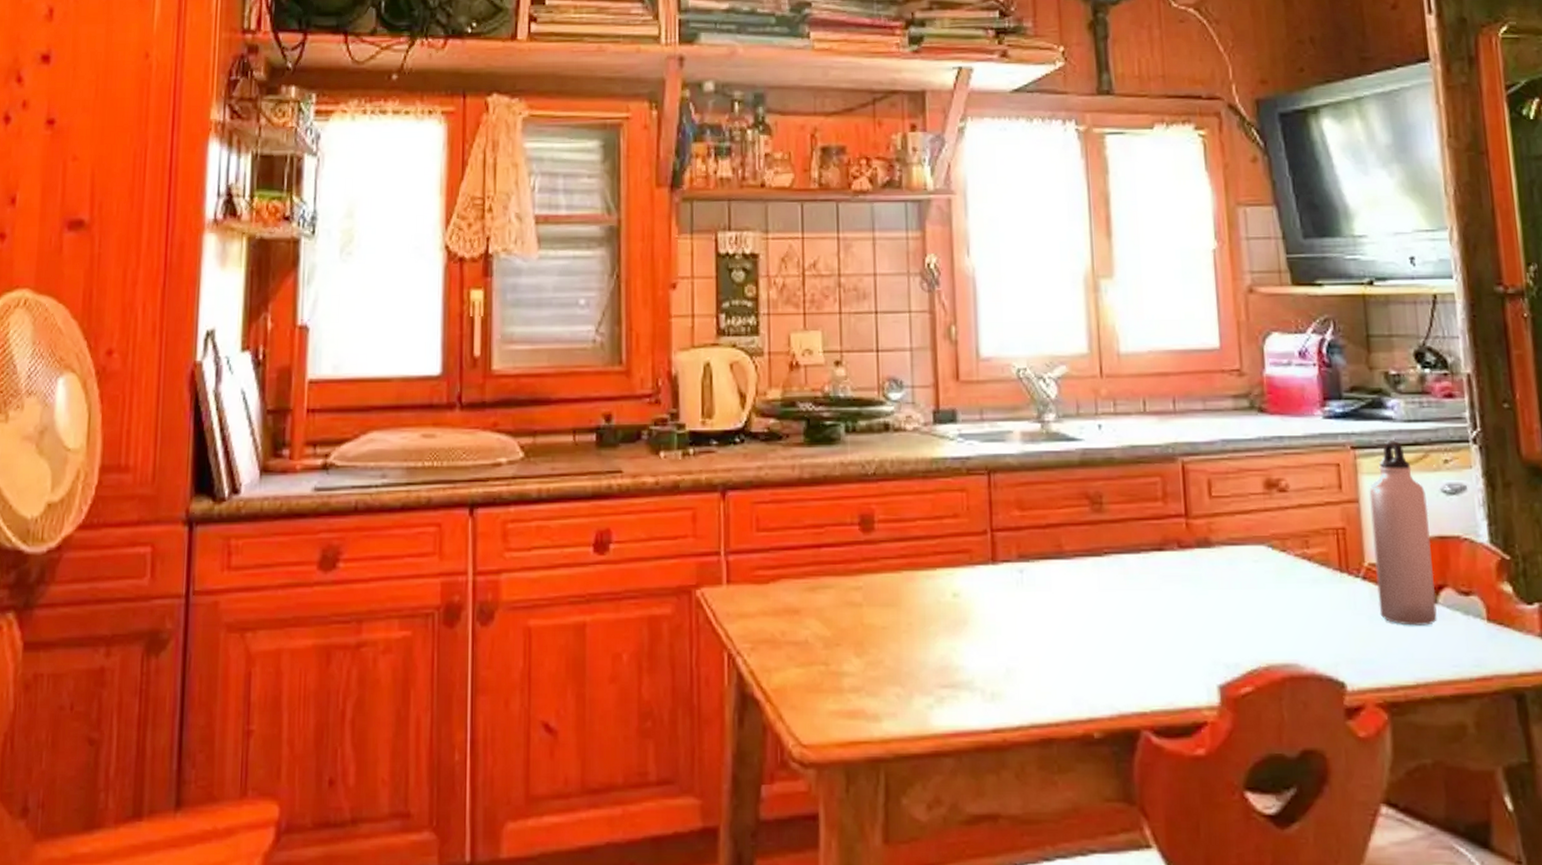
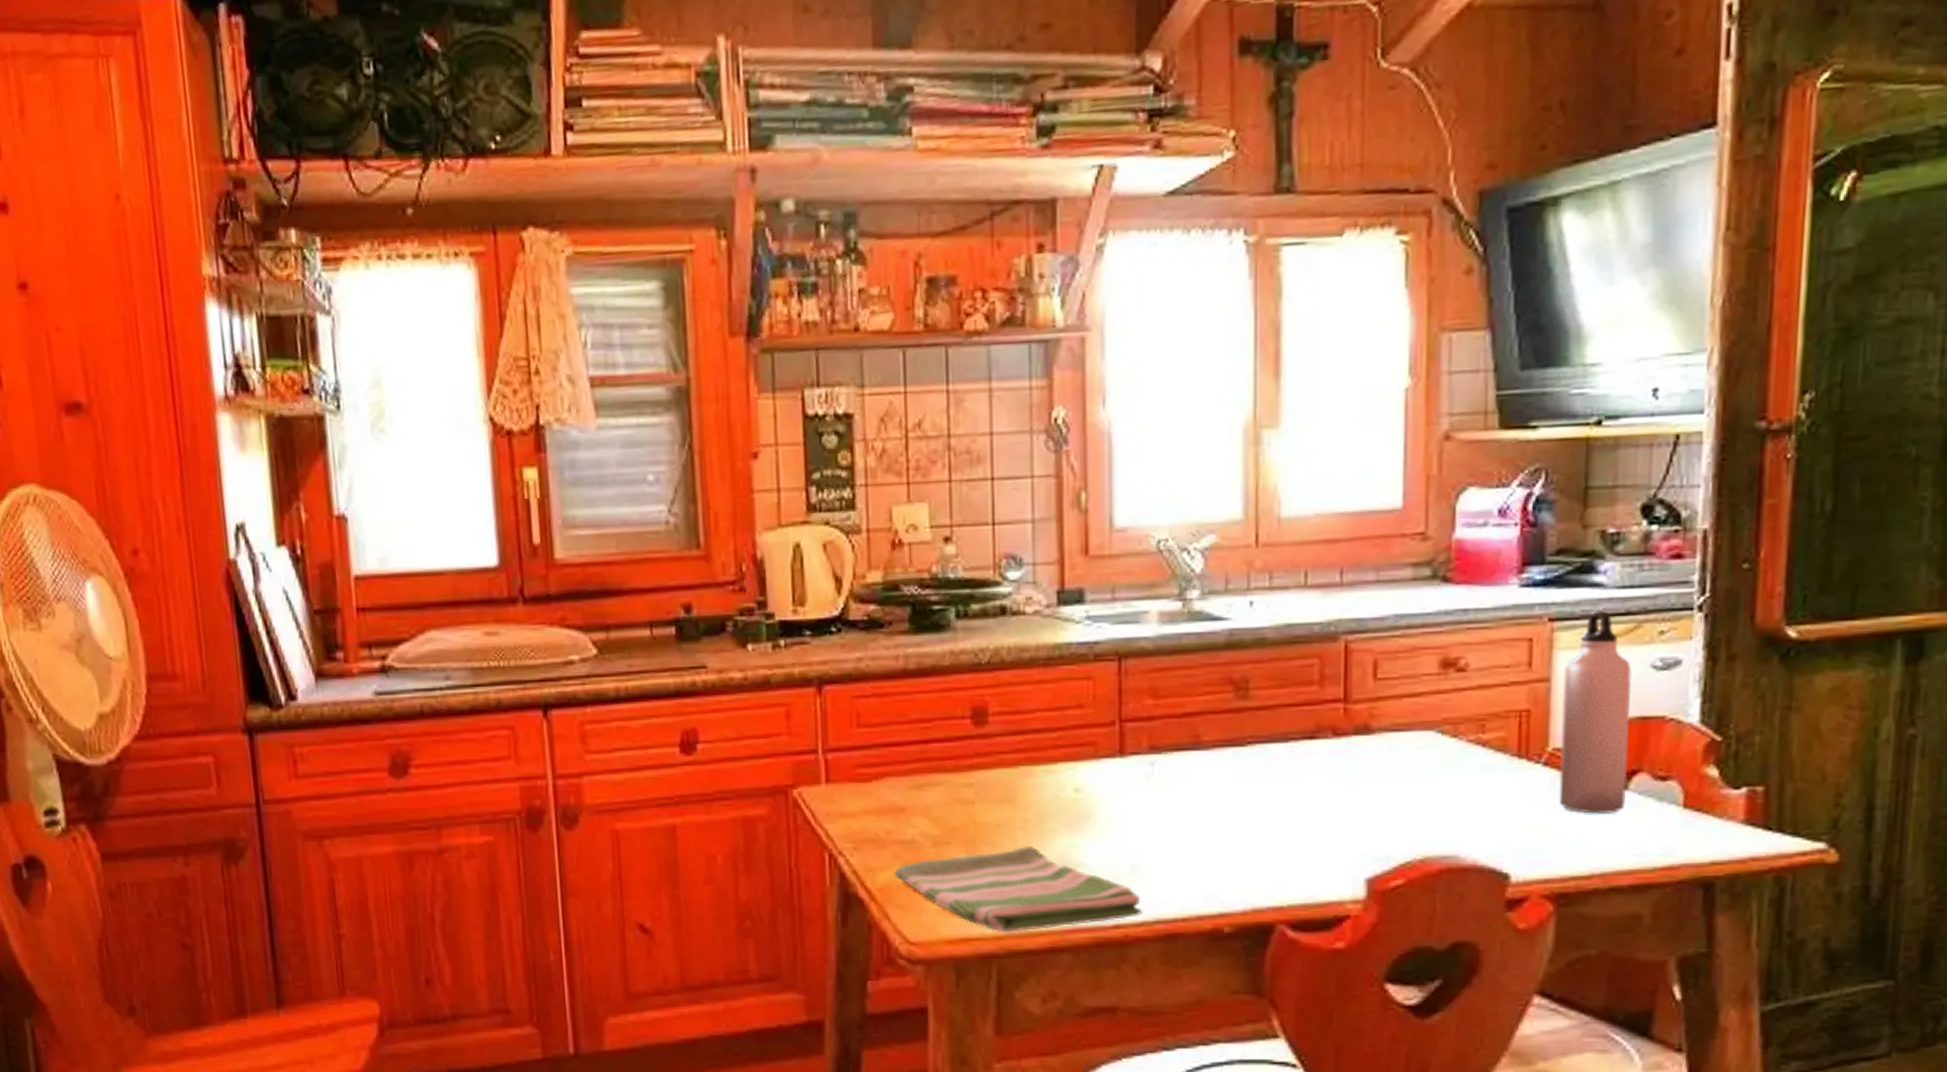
dish towel: none [788,648,1018,736] -> present [894,845,1142,932]

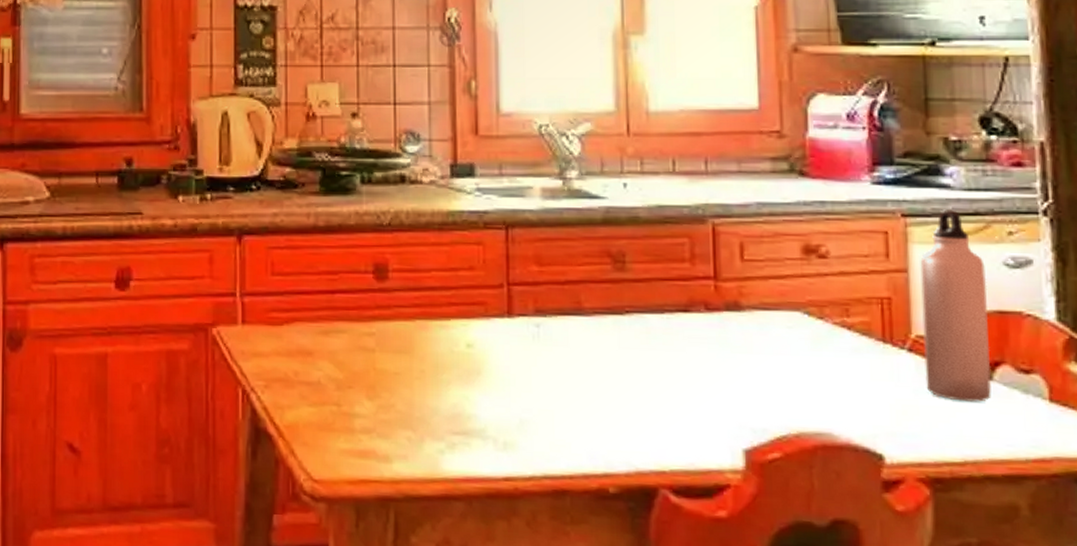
dish towel: present [894,845,1142,932] -> none [301,394,531,478]

